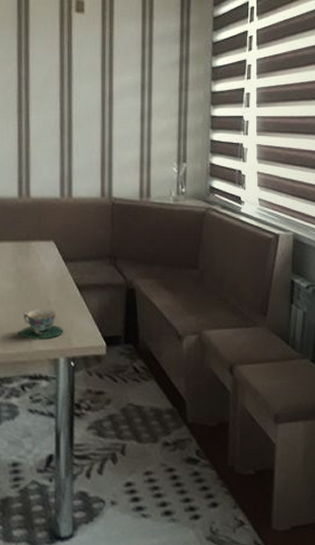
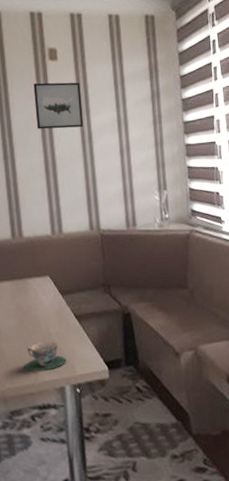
wall art: none [55,36,106,88] -> present [33,82,84,130]

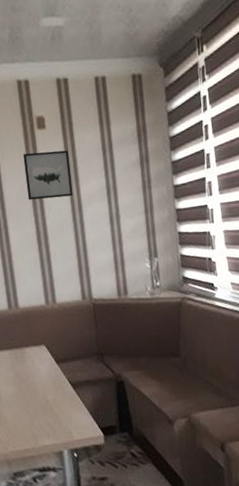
teacup: present [24,340,67,372] -> none [24,407,64,436]

